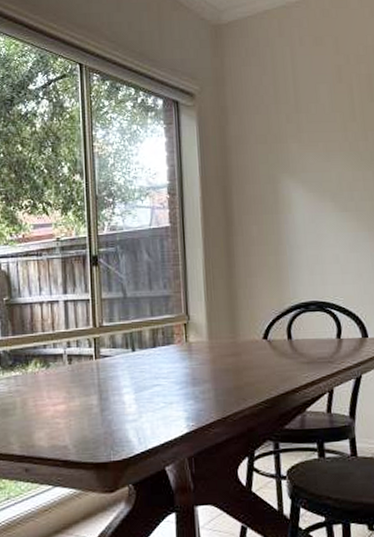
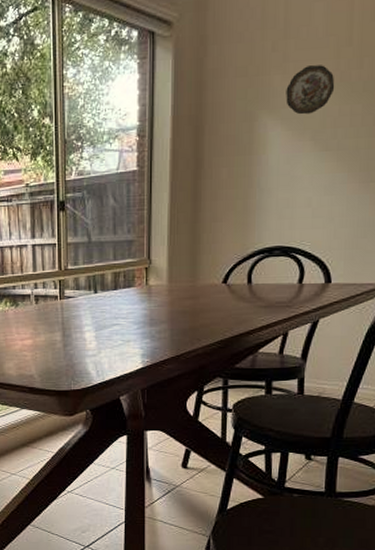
decorative plate: none [303,136,346,179] -> present [286,65,335,115]

